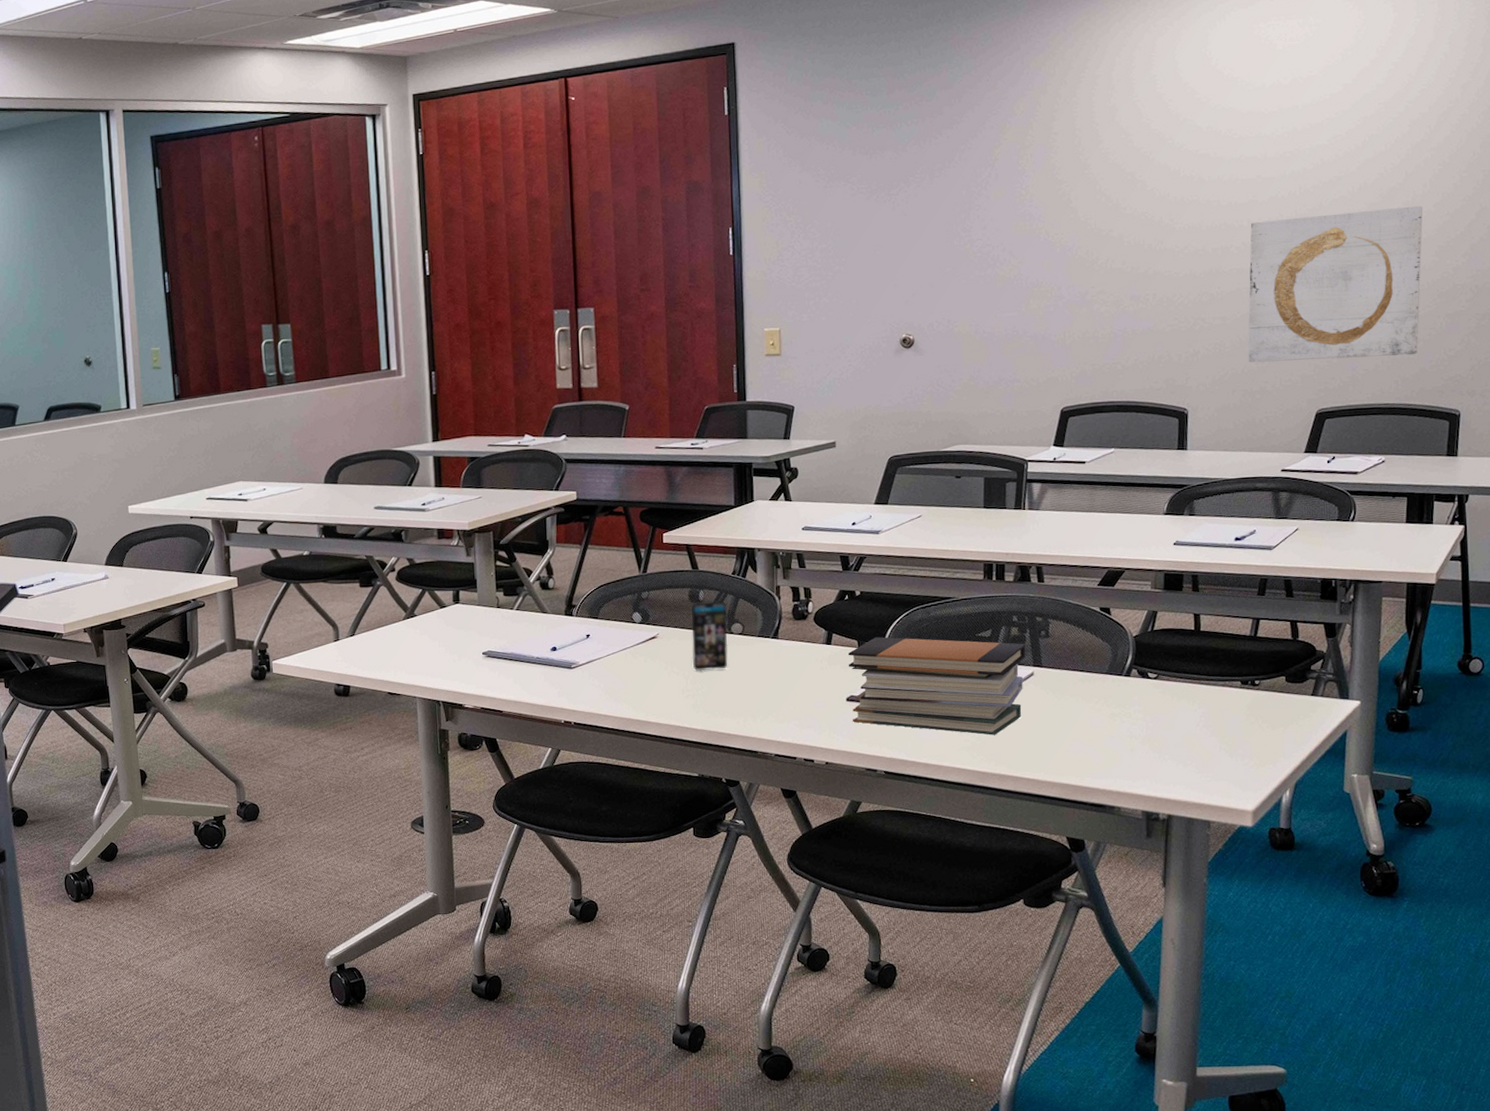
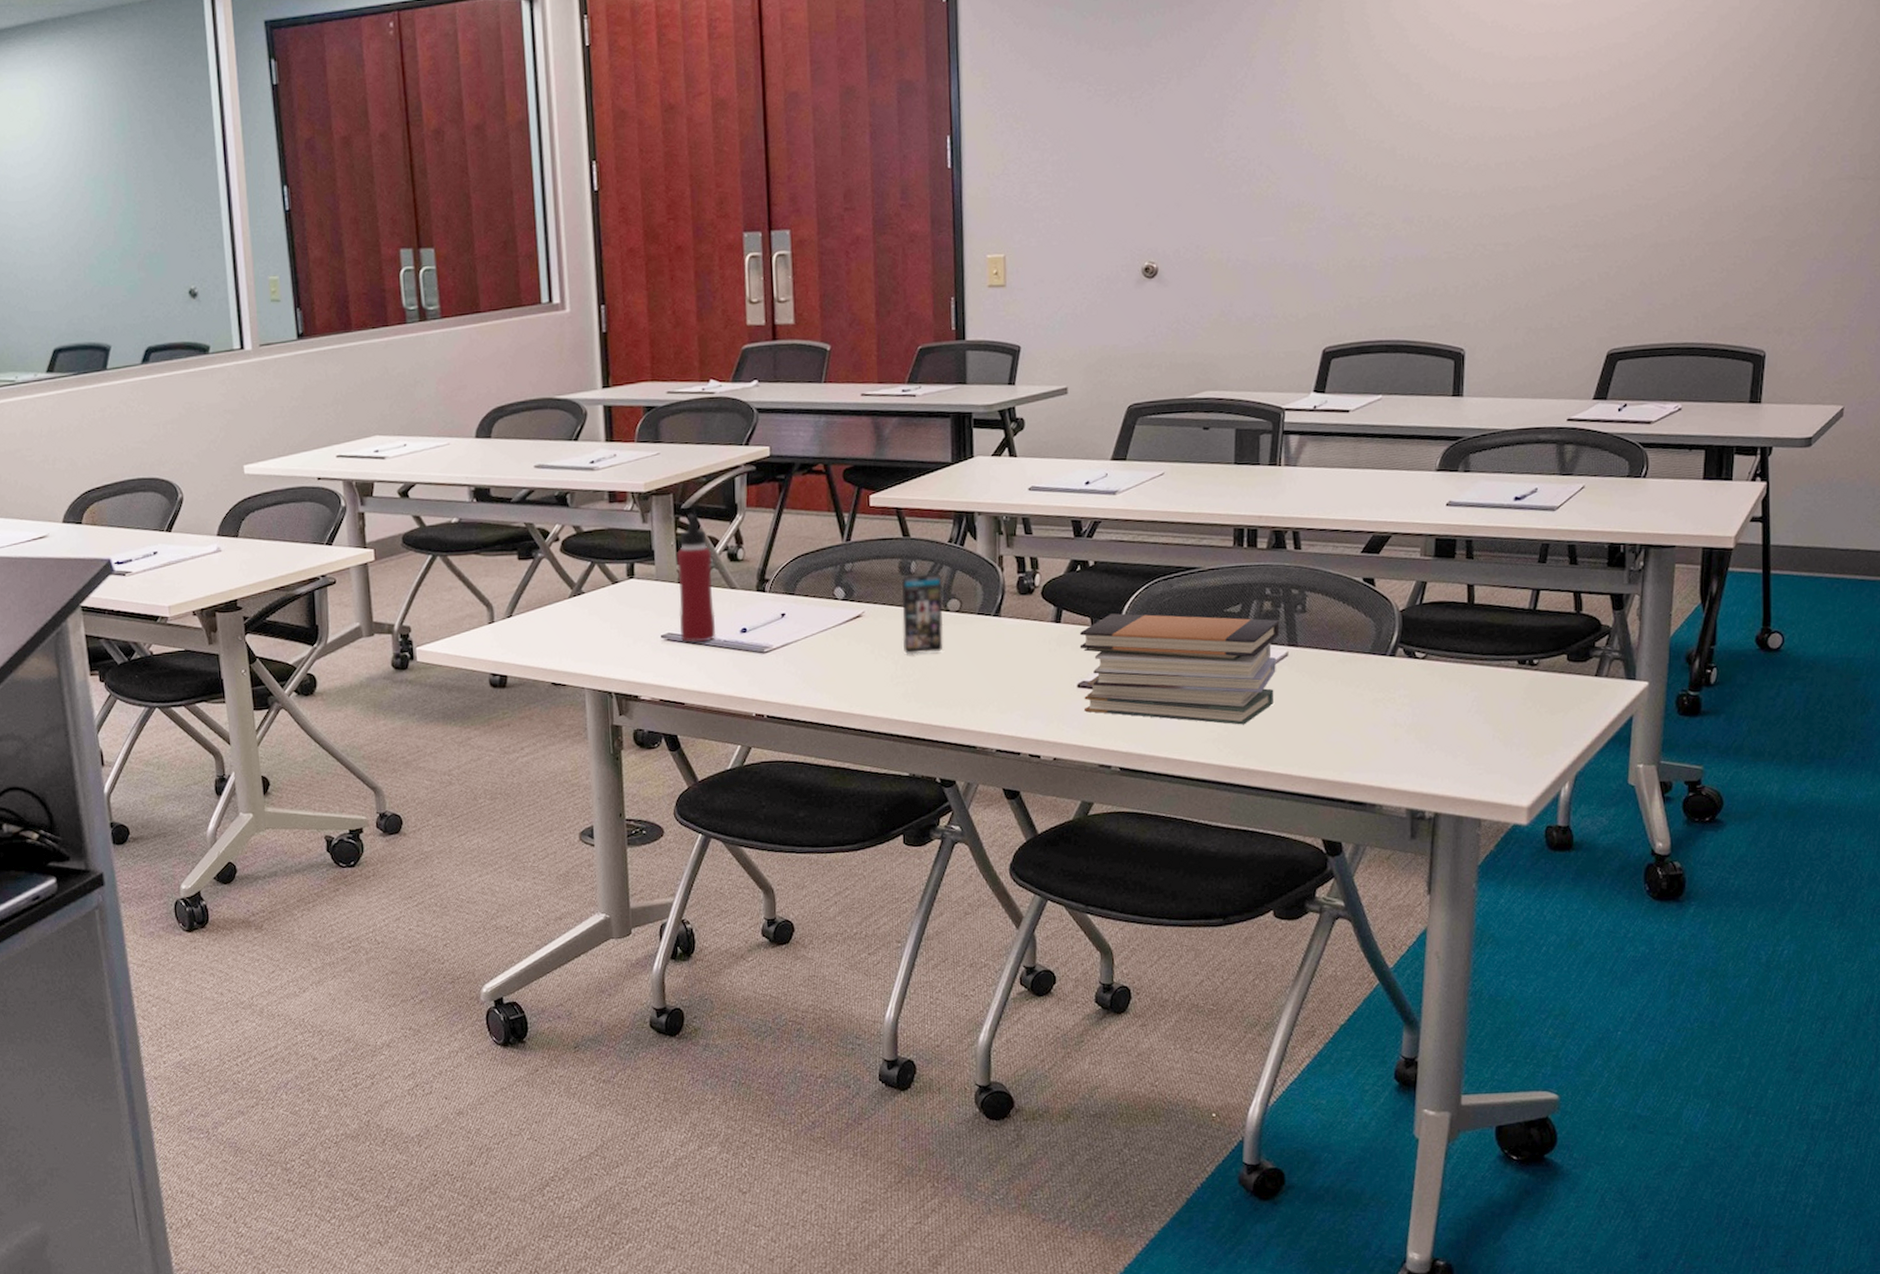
water bottle: none [495,548,530,658] -> present [676,513,716,642]
wall art: present [1248,205,1423,363] -> none [1532,114,1731,296]

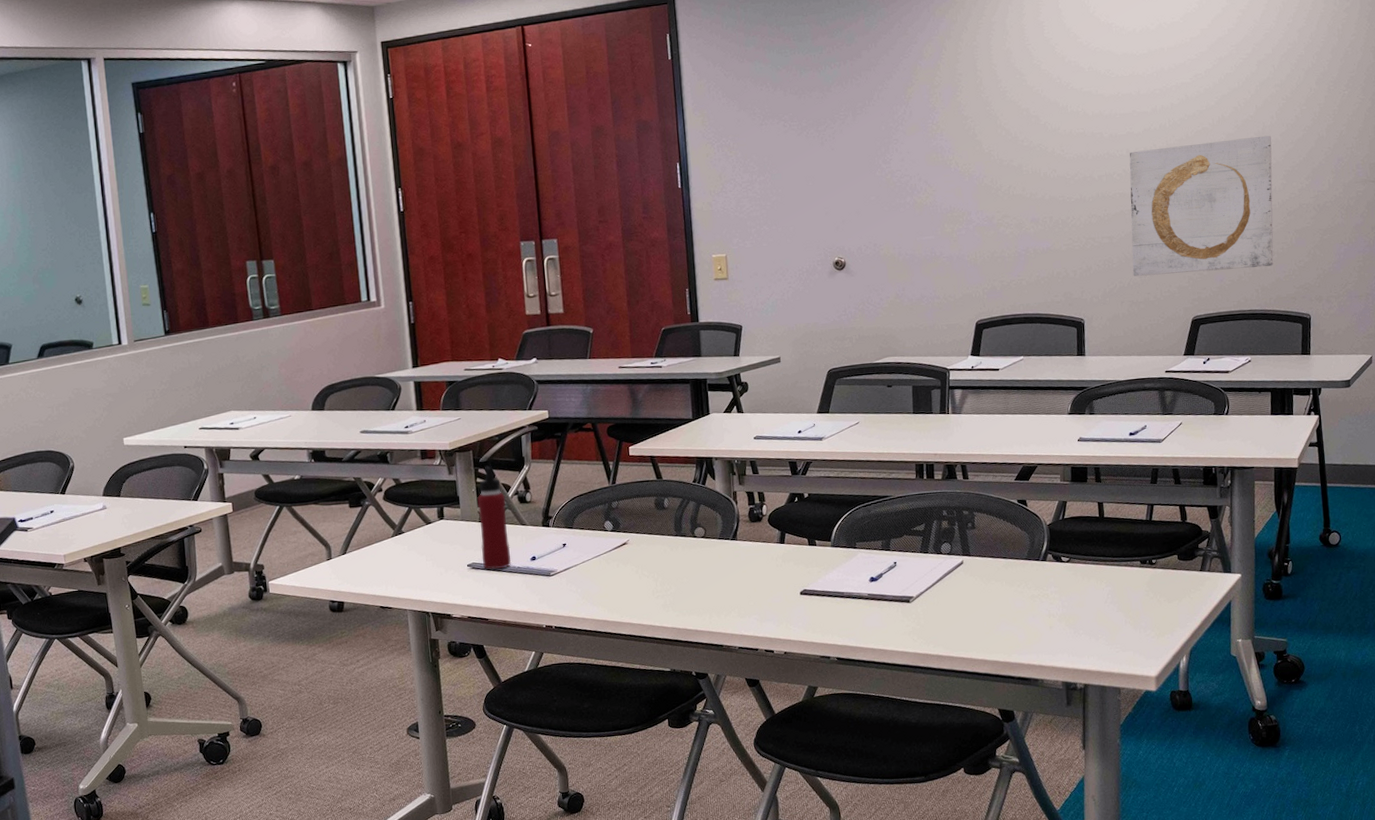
smartphone: present [901,573,944,655] -> none [657,507,693,573]
book stack: present [1079,613,1280,725] -> none [800,534,956,620]
wall art: none [1532,114,1731,296] -> present [1129,135,1274,277]

